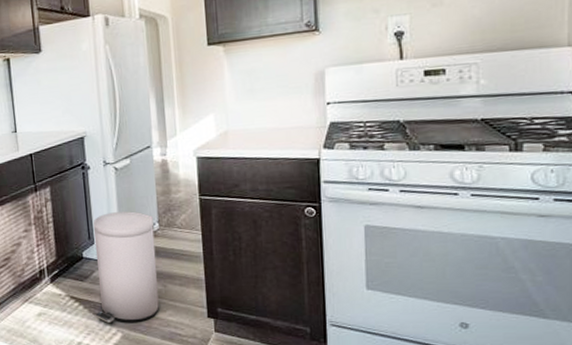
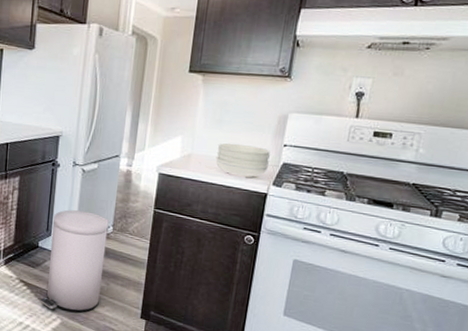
bowl: none [254,110,316,147] -> present [215,143,271,178]

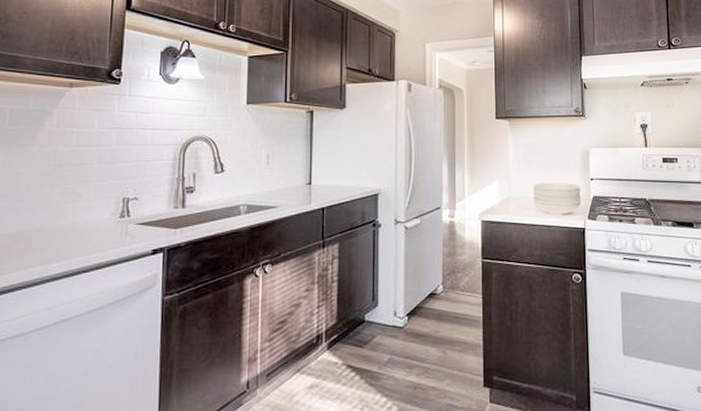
pedal bin: present [40,210,109,313] -> none [371,272,438,396]

